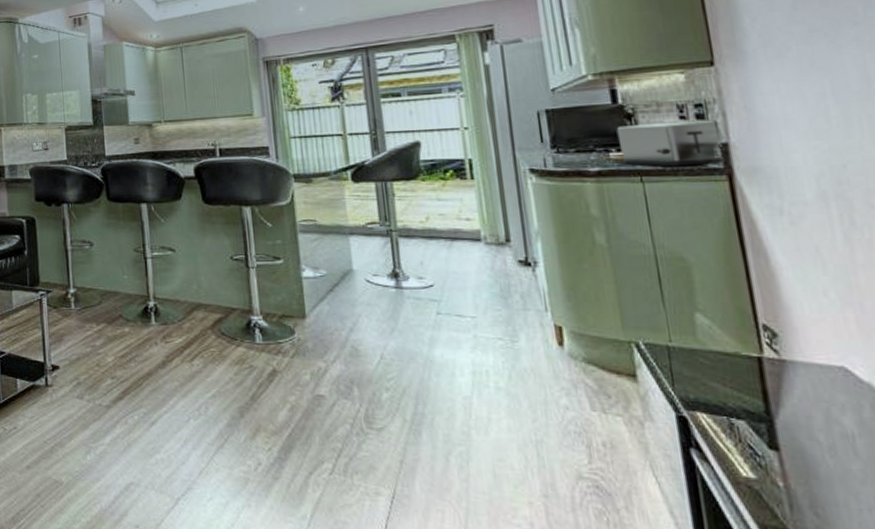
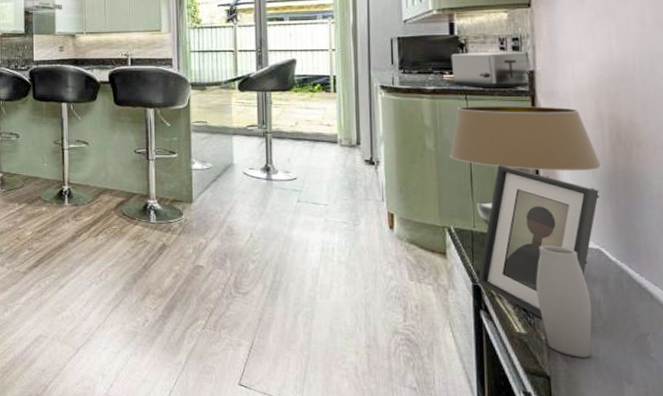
table lamp: none [627,186,835,339] -> present [449,106,602,225]
picture frame: none [682,261,836,458] -> present [477,164,599,318]
vase: none [760,363,851,511] -> present [536,245,592,358]

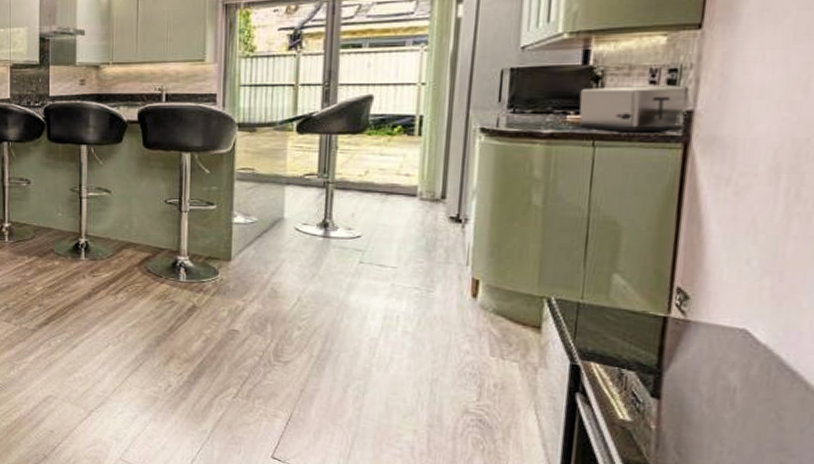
table lamp: present [449,106,602,225] -> none [560,154,768,297]
picture frame: present [477,164,599,318] -> none [576,226,758,405]
vase: present [536,245,592,358] -> none [652,322,724,452]

